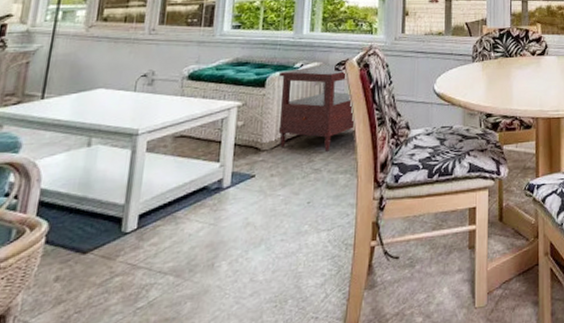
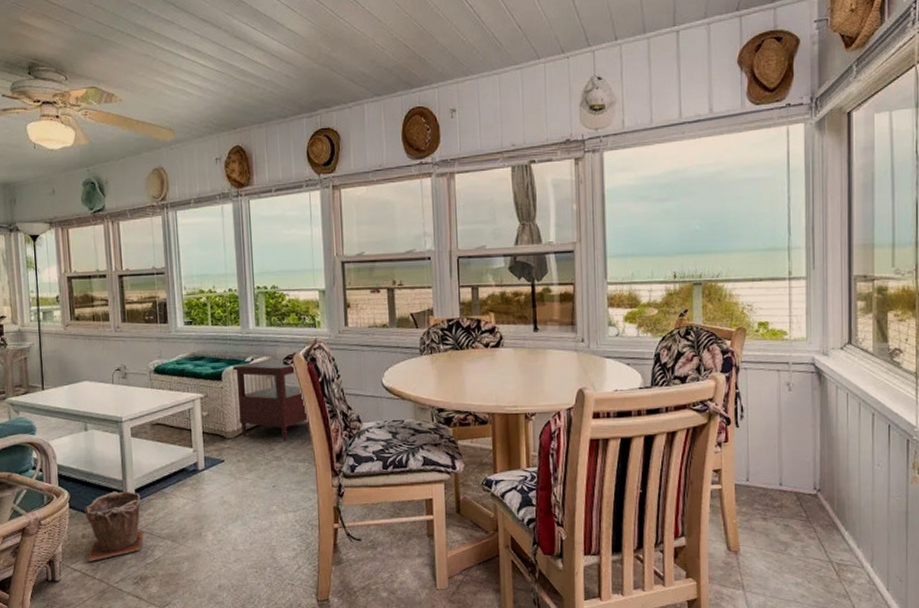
plant pot: none [55,217,144,313] -> present [85,491,144,562]

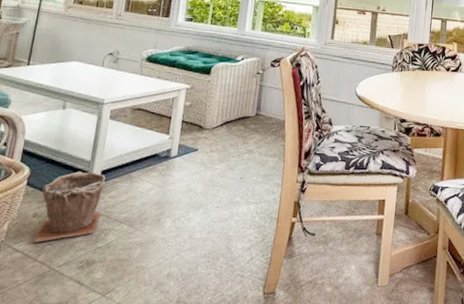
side table: present [233,357,307,441] -> none [219,60,284,136]

